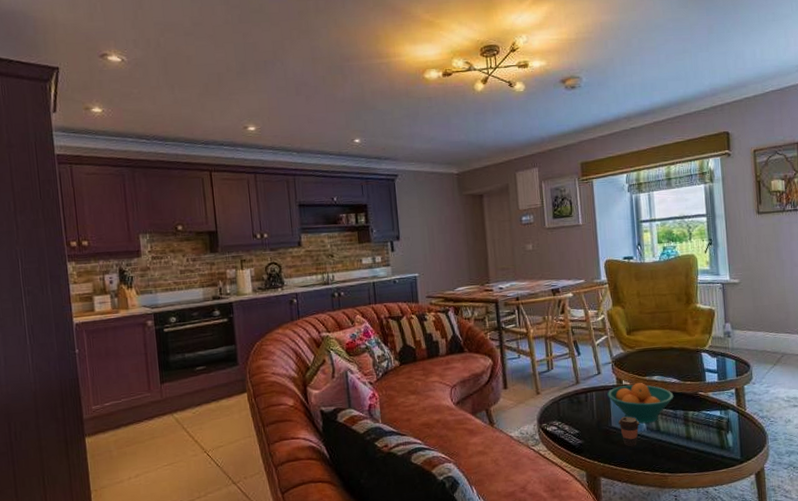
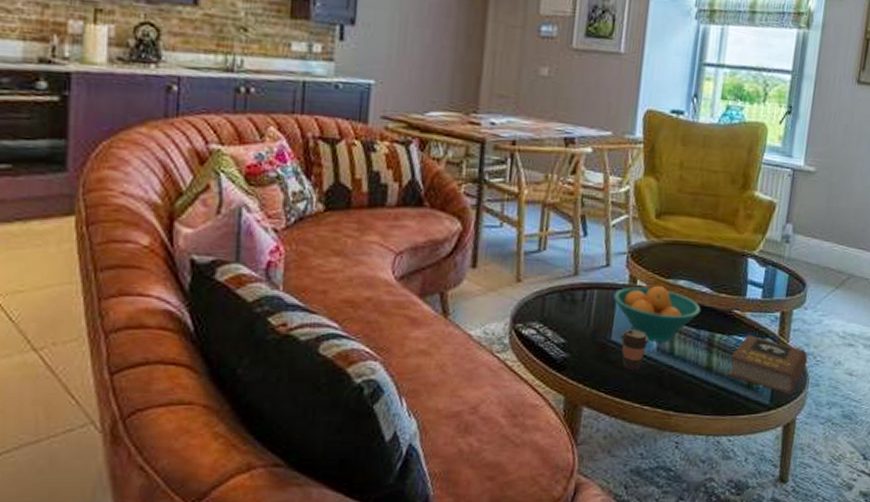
book: none [703,408,763,450] -> present [728,334,808,395]

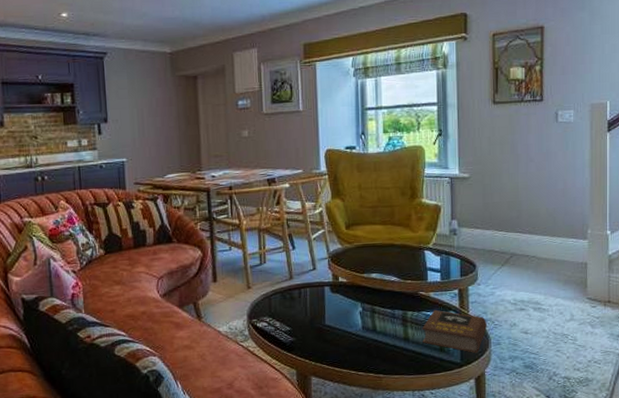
fruit bowl: present [613,285,701,342] -> none [322,279,393,323]
coffee cup: present [621,329,649,371] -> none [332,314,355,346]

